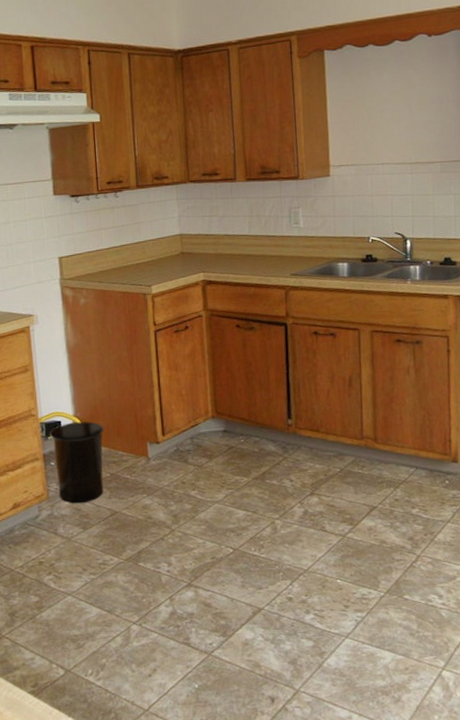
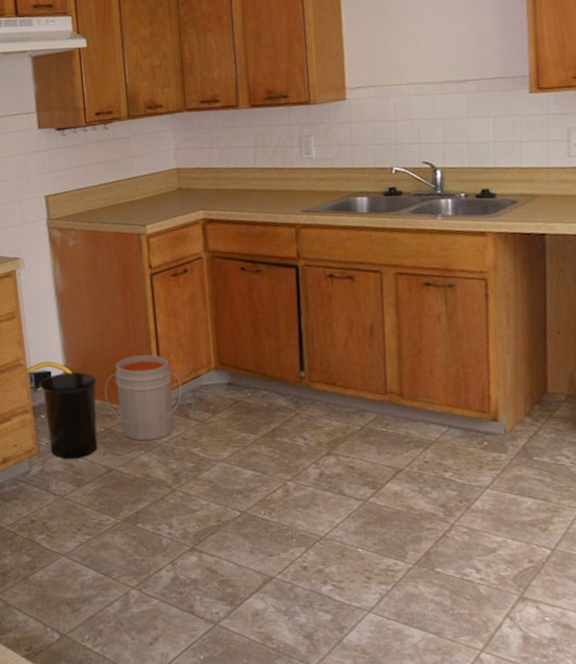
bucket: none [110,405,182,485] -> present [104,355,183,441]

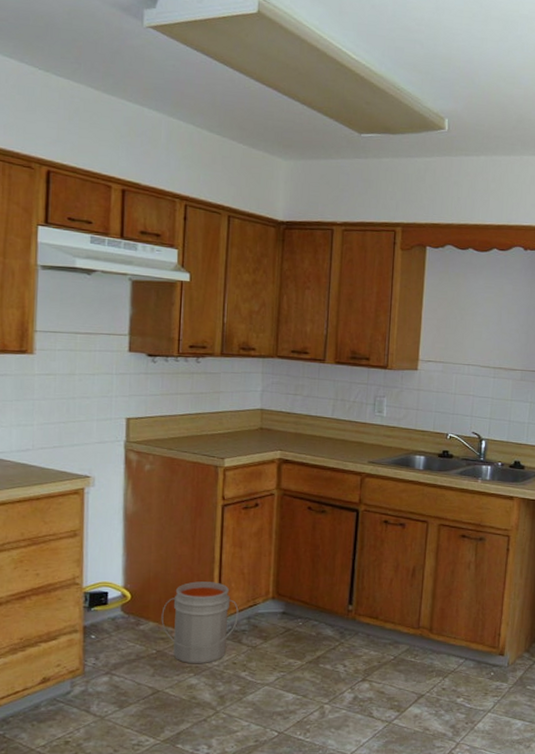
waste bin: present [39,372,98,458] -> none [94,594,156,679]

